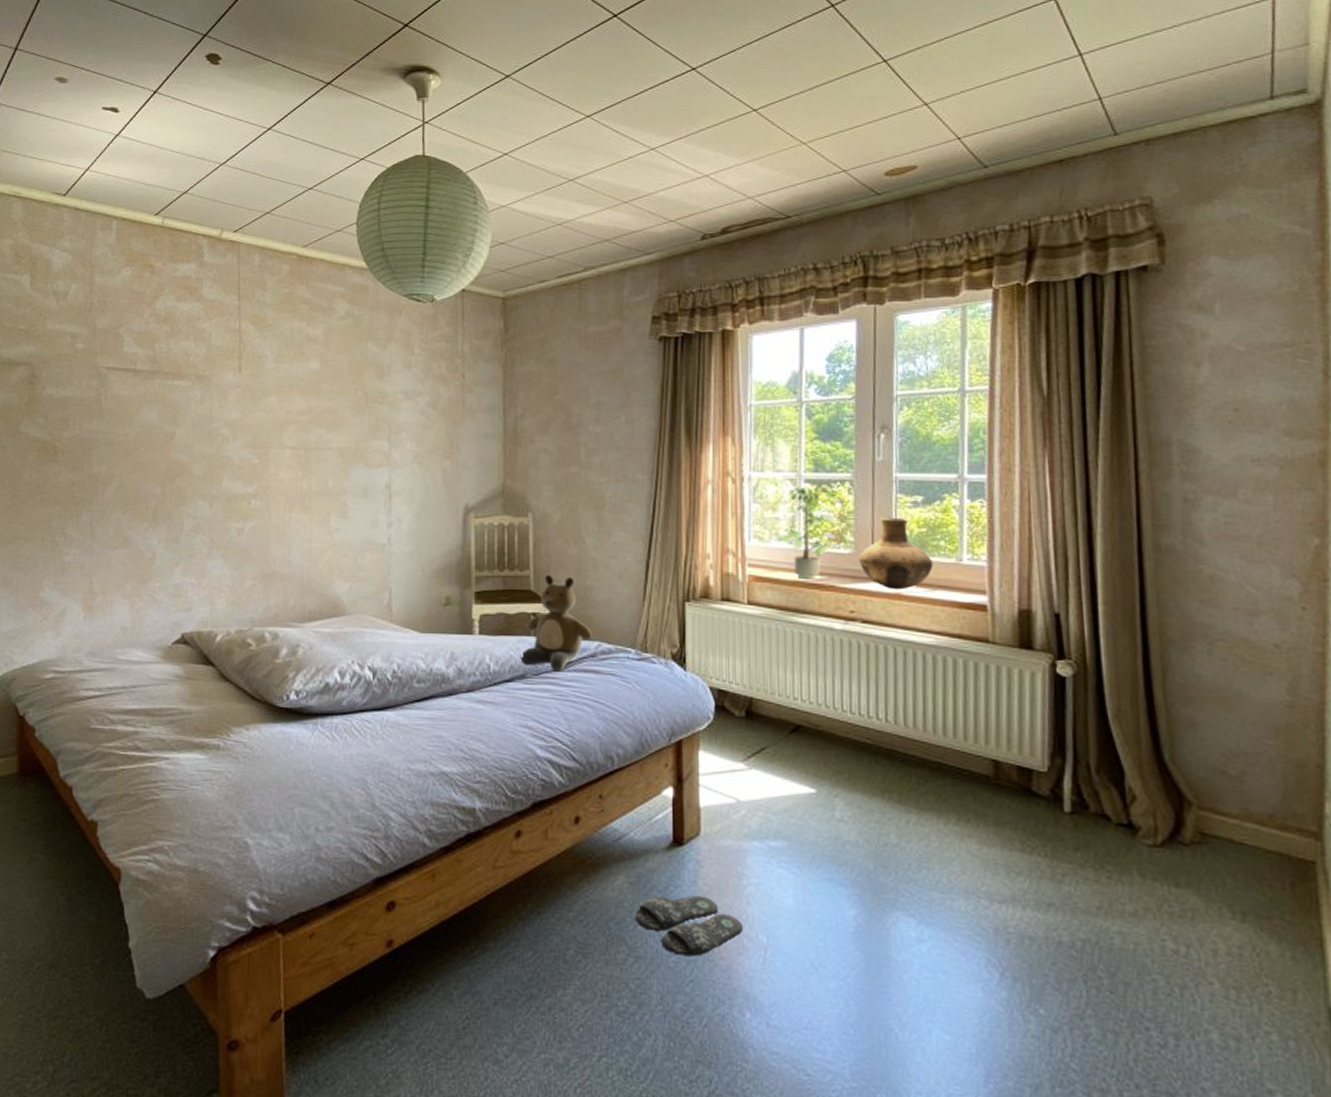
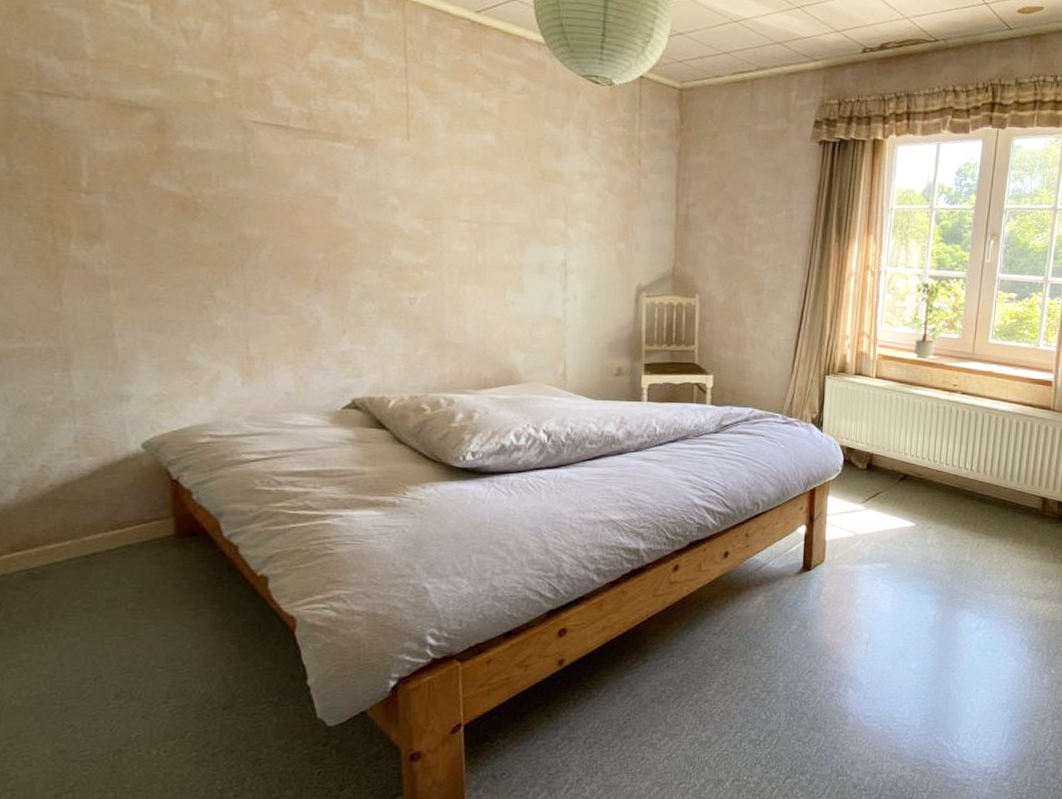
bear: present [520,574,592,672] -> none [683,349,747,434]
slippers: present [636,895,742,956] -> none [770,607,852,653]
vase: present [858,517,933,590] -> none [963,309,1018,368]

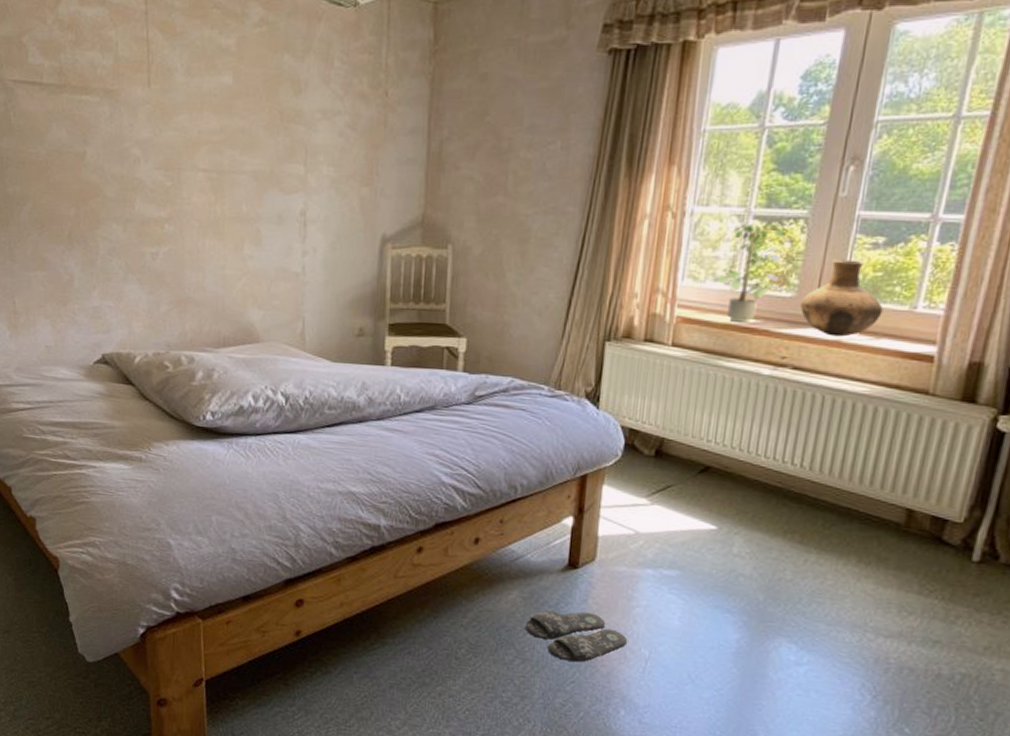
slippers: none [770,607,852,653] -> present [526,610,627,663]
vase: none [963,309,1018,368] -> present [799,259,883,337]

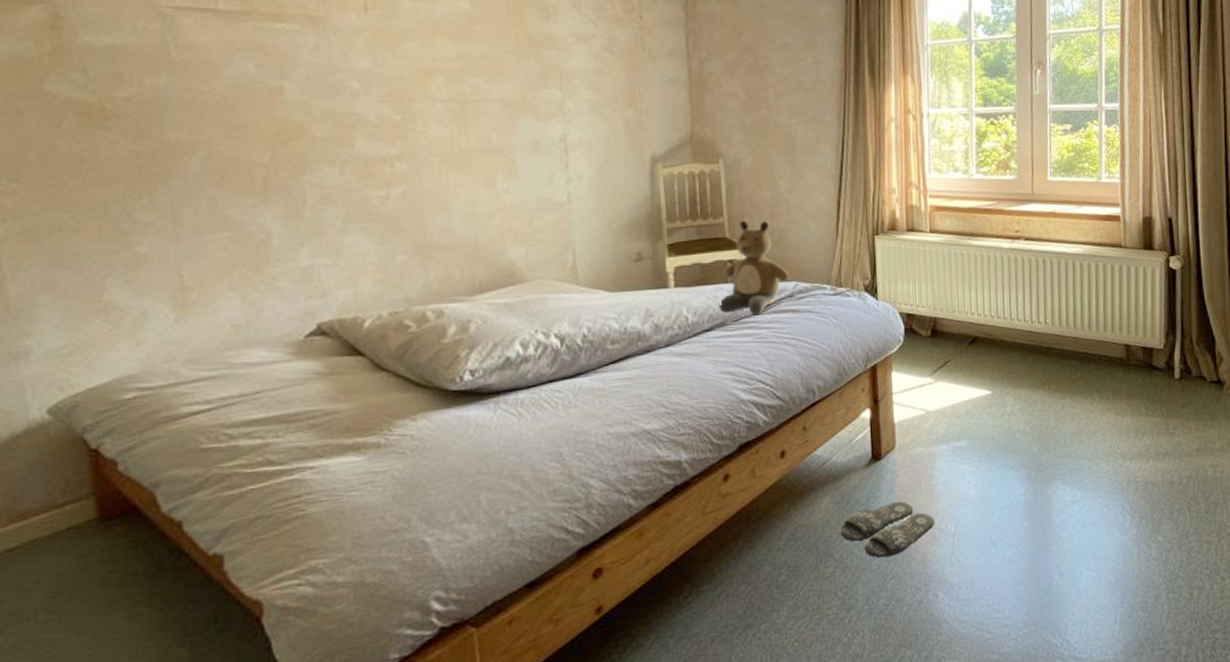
bear: none [431,308,506,405] -> present [718,220,789,316]
potted plant: present [718,222,786,323] -> none [957,118,1008,205]
vase: present [799,259,883,337] -> none [1021,144,1080,209]

